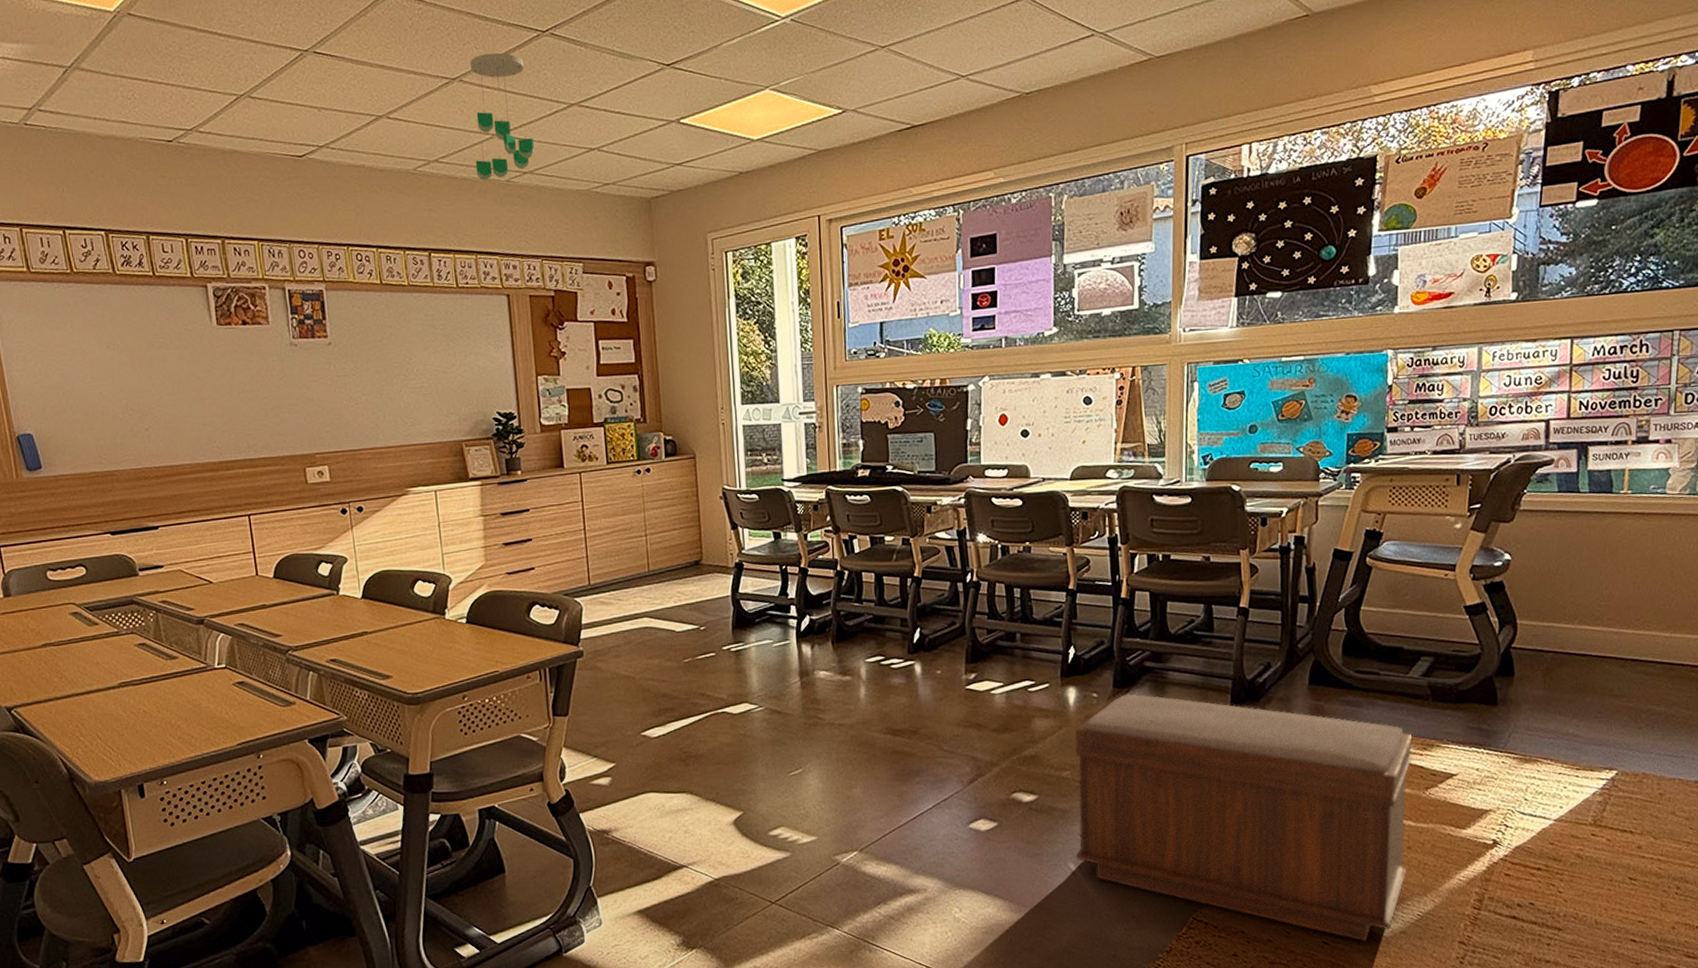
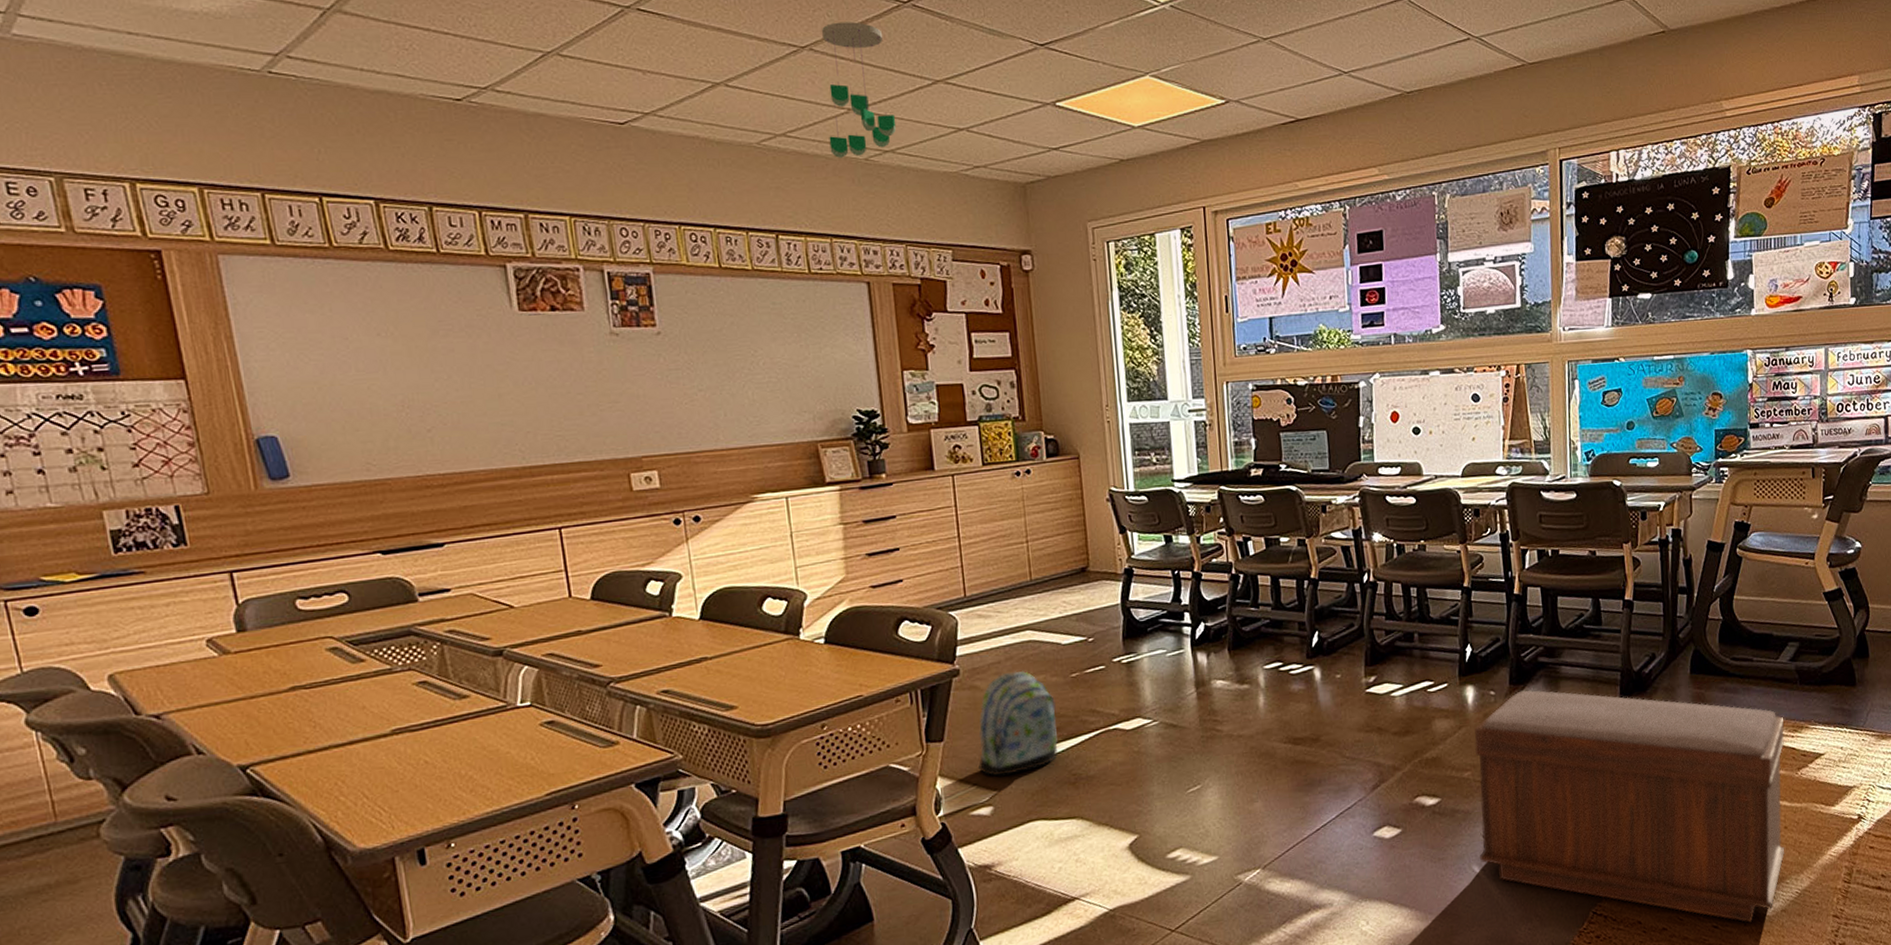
backpack: none [599,654,671,750] -> present [979,670,1059,777]

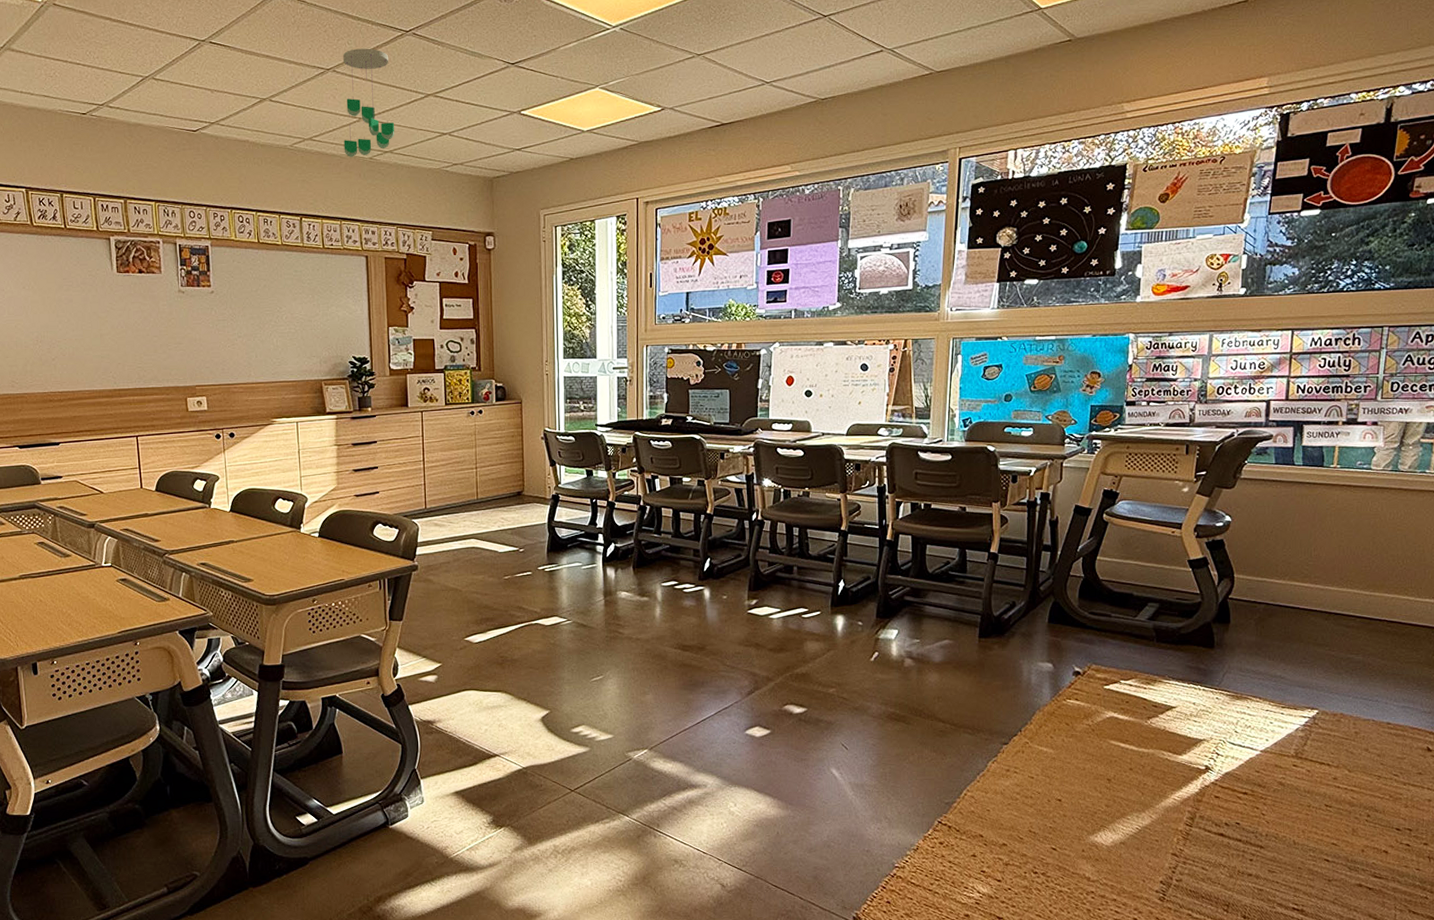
backpack: present [979,670,1059,777] -> none [428,570,491,652]
bench: present [1474,689,1785,924] -> none [838,623,1137,850]

